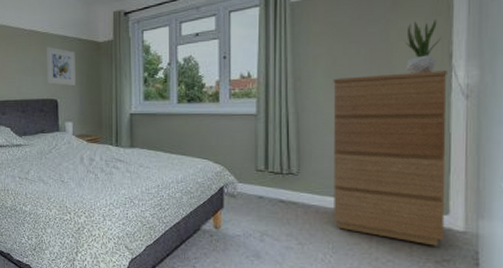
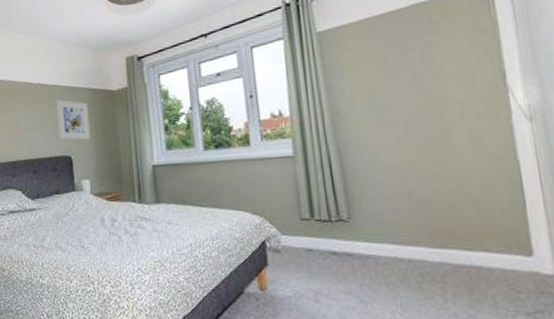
dresser: present [333,70,448,246] -> none [375,91,533,295]
potted plant: present [405,20,442,74] -> none [449,38,491,99]

